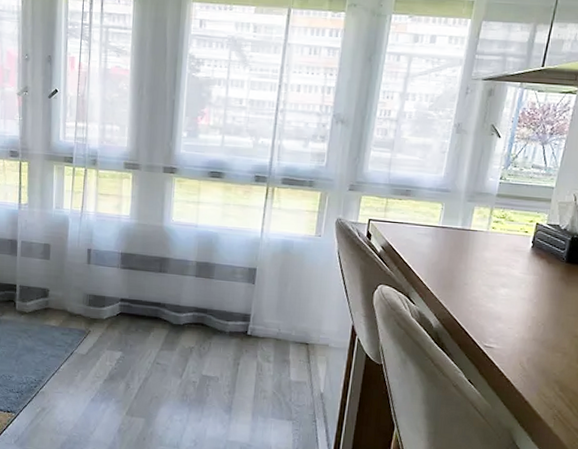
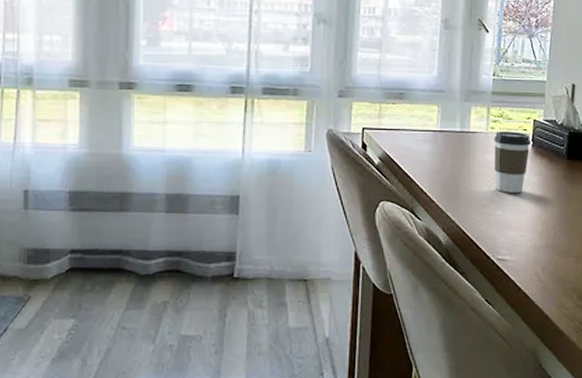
coffee cup: none [490,231,532,289] -> present [494,132,532,193]

